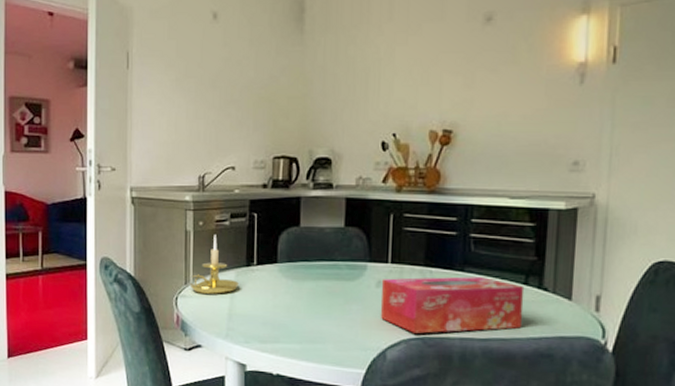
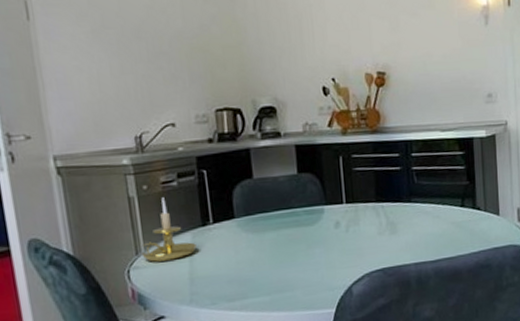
tissue box: present [380,276,525,334] -> none [339,205,464,266]

